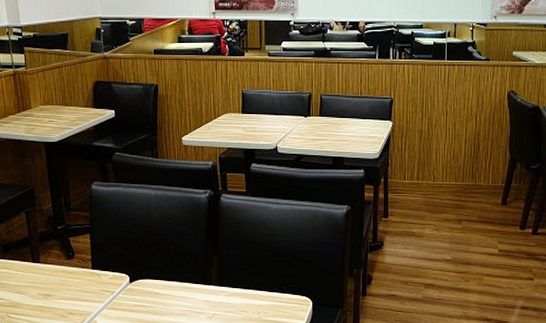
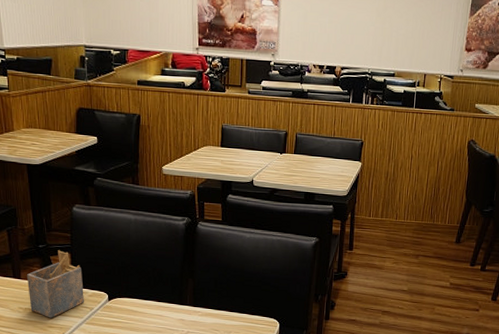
napkin holder: none [45,231,105,304] -> present [26,250,84,318]

